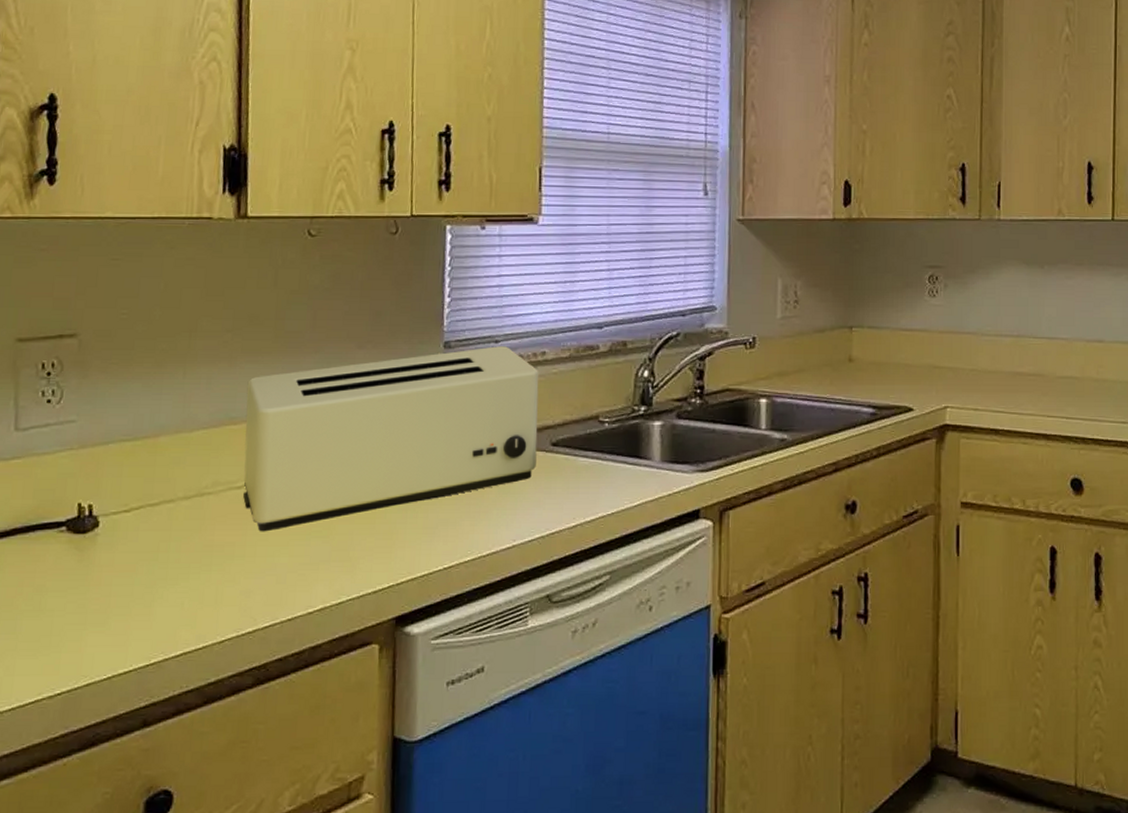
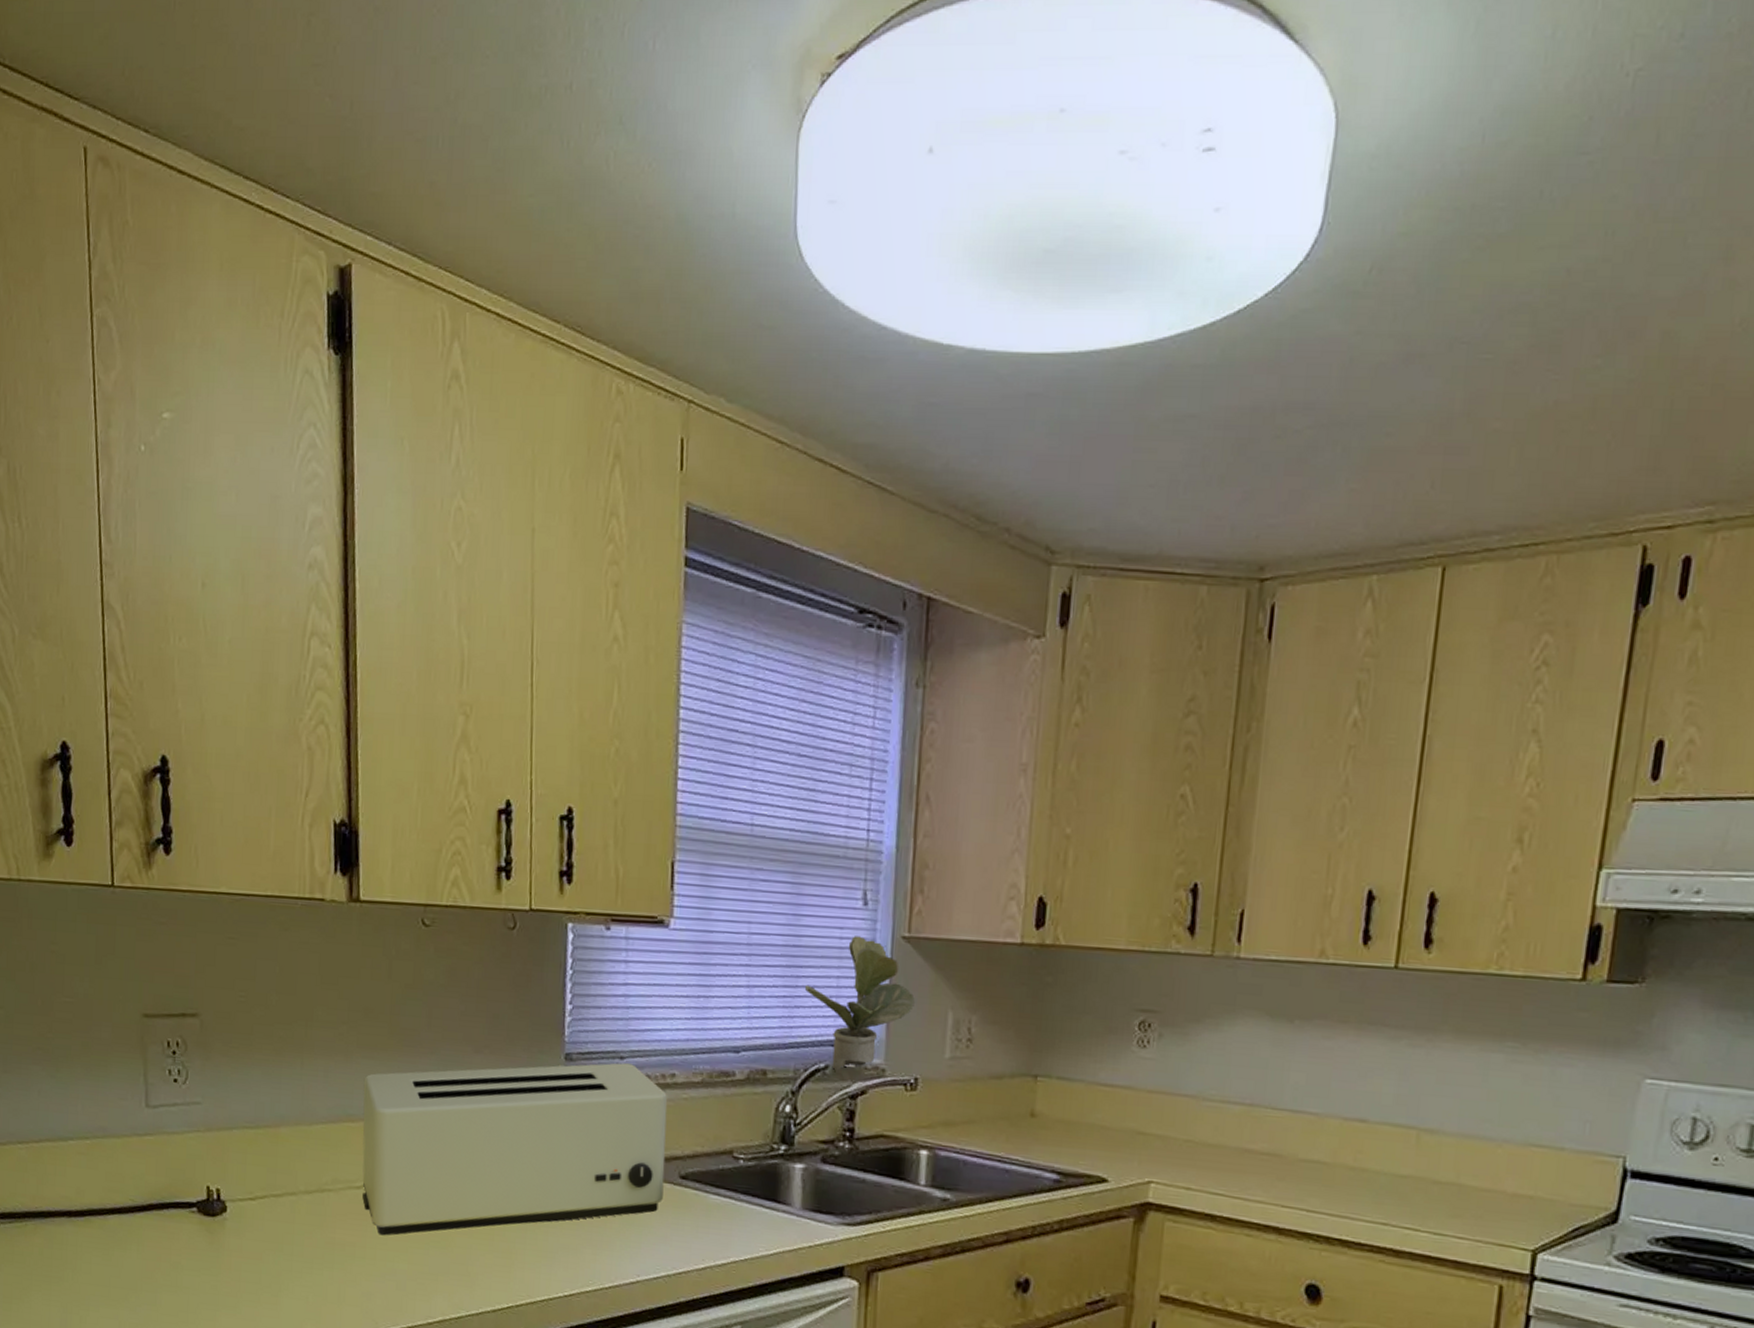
potted plant: none [657,221,750,336] -> present [804,936,915,1070]

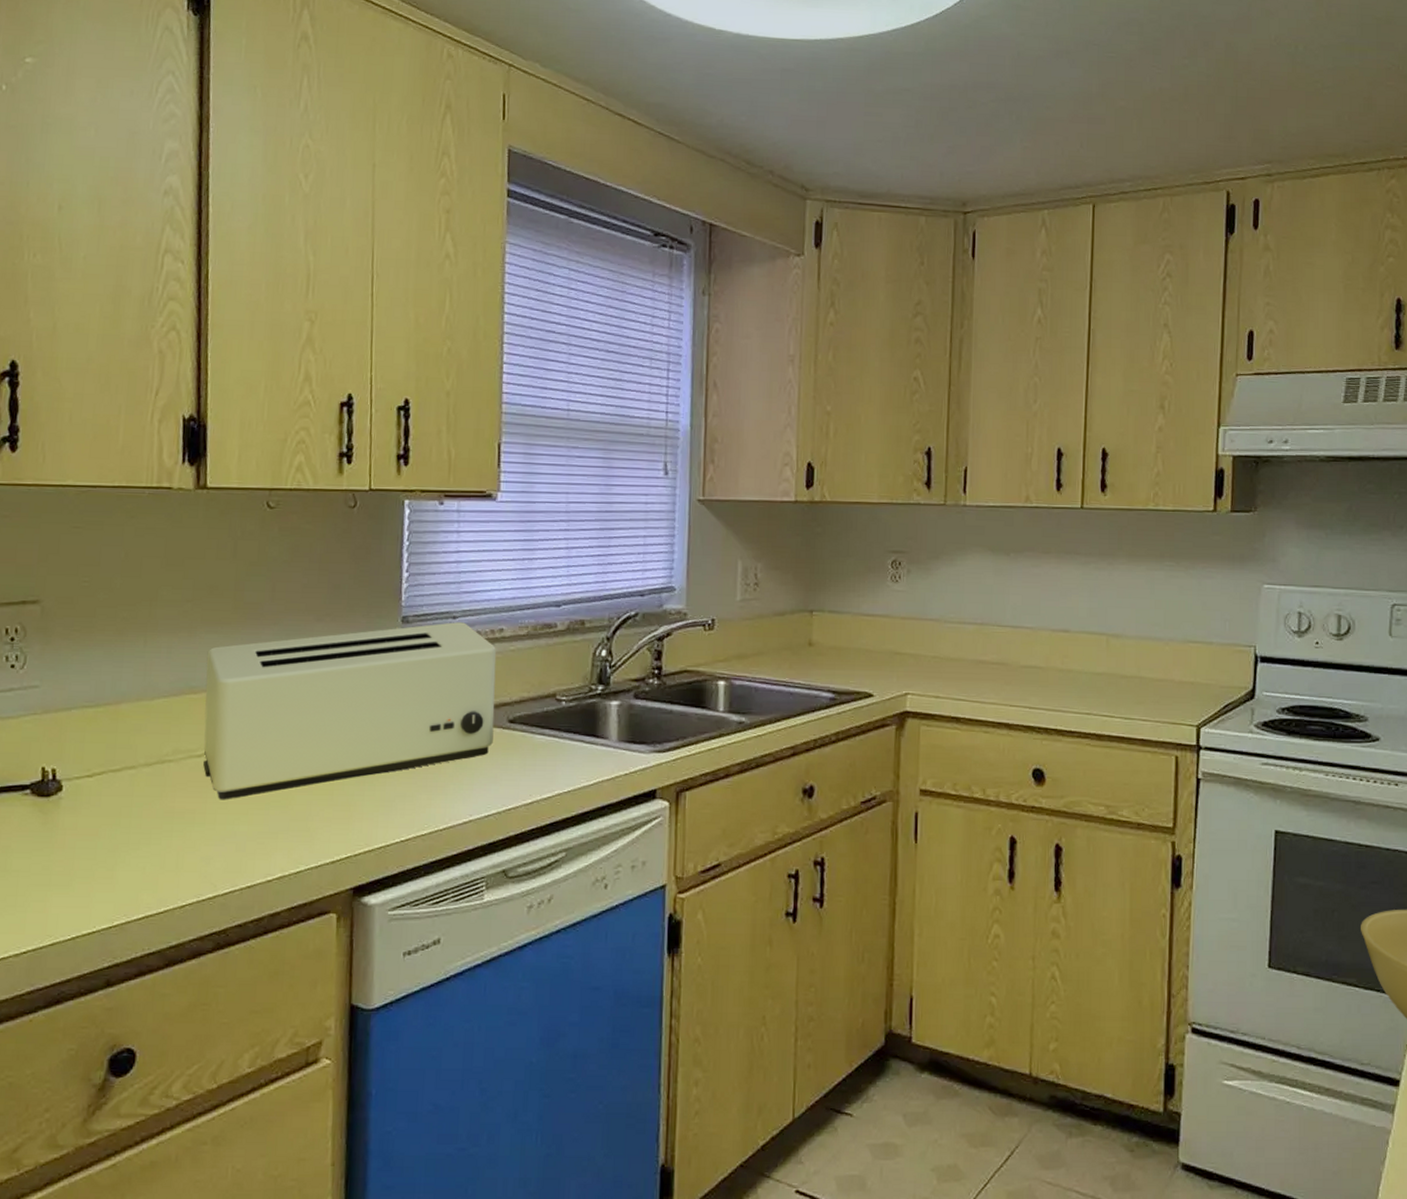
potted plant: present [804,936,915,1070] -> none [616,501,710,616]

